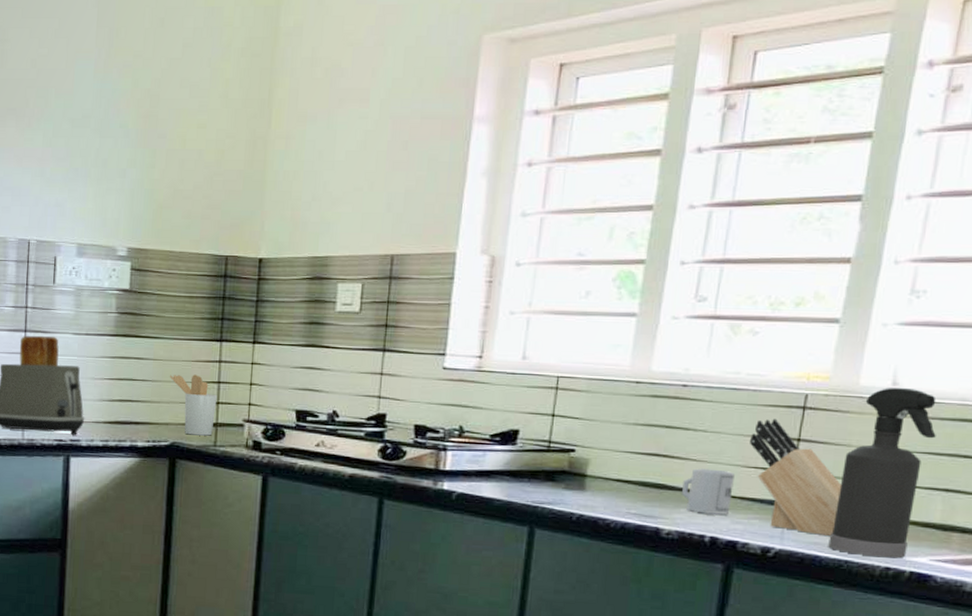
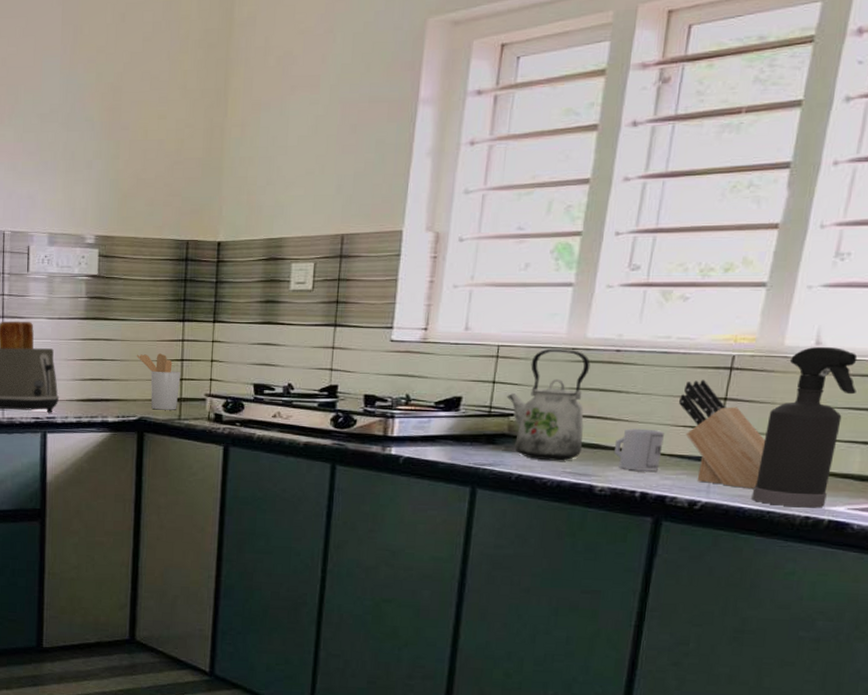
kettle: none [566,382,656,501] -> present [506,349,590,461]

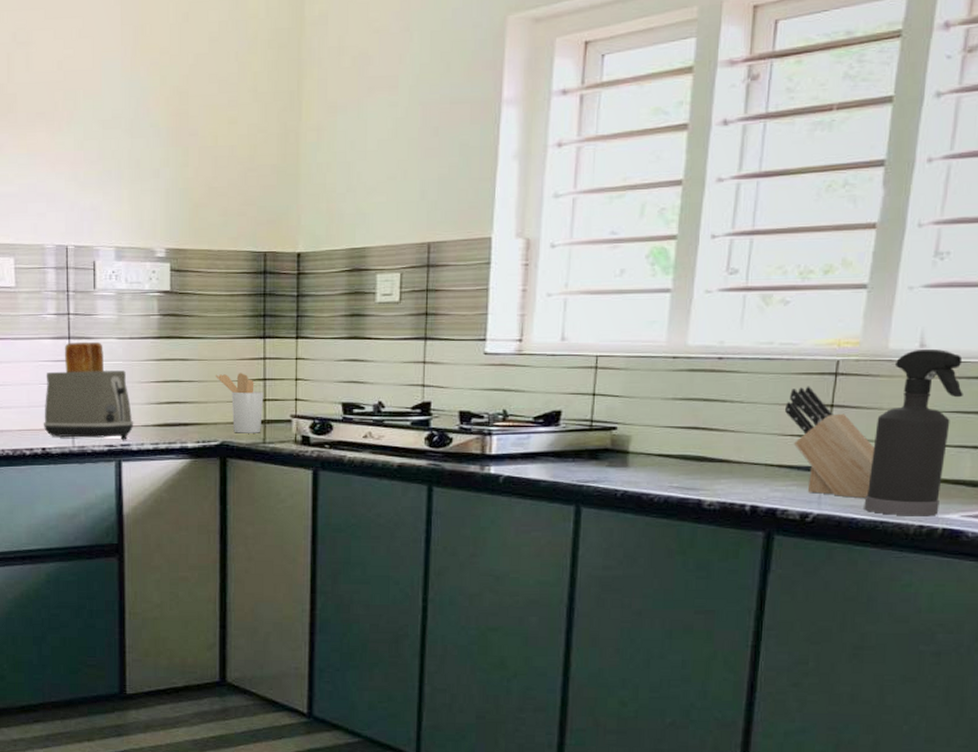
kettle: present [506,349,590,461] -> none [607,358,692,475]
cup: present [613,428,664,471] -> none [721,439,772,483]

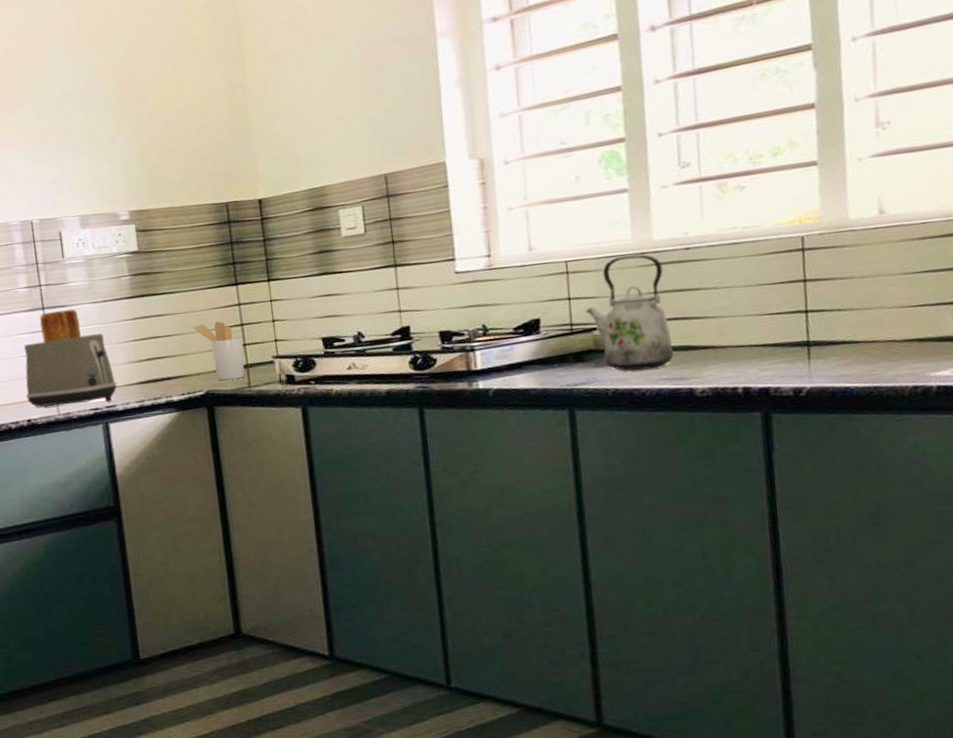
kettle: none [607,358,692,475] -> present [585,254,674,371]
knife block: present [784,386,874,499] -> none [759,264,857,368]
spray bottle: present [864,349,963,516] -> none [851,213,931,380]

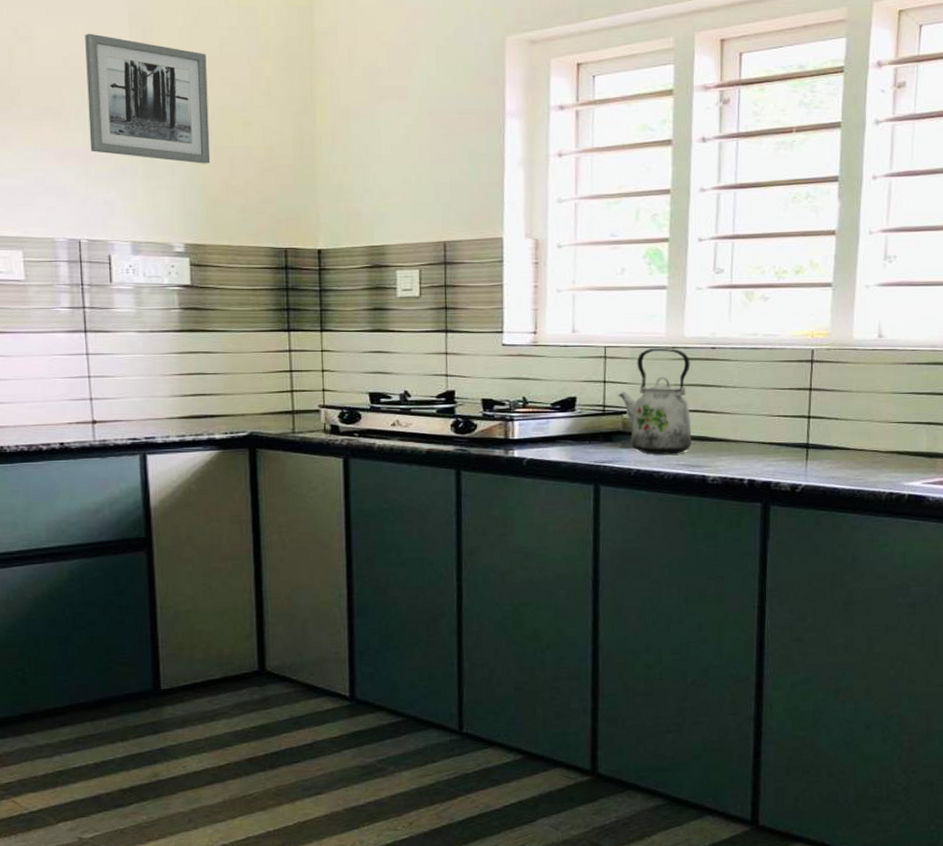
wall art: none [22,22,148,135] -> present [85,33,211,164]
toaster: present [23,309,117,407] -> none [60,335,158,433]
utensil holder: present [193,321,245,381] -> none [241,365,291,424]

